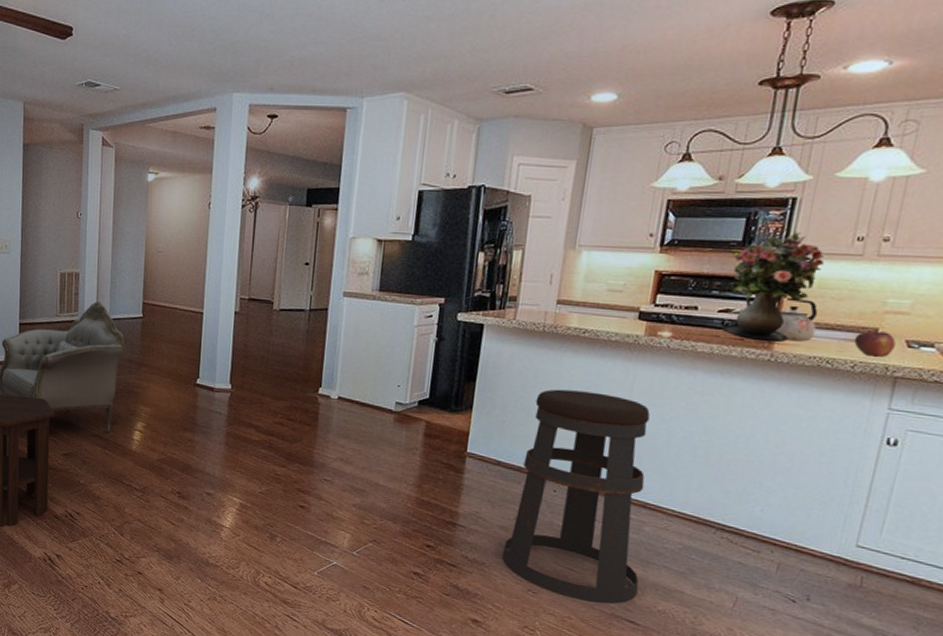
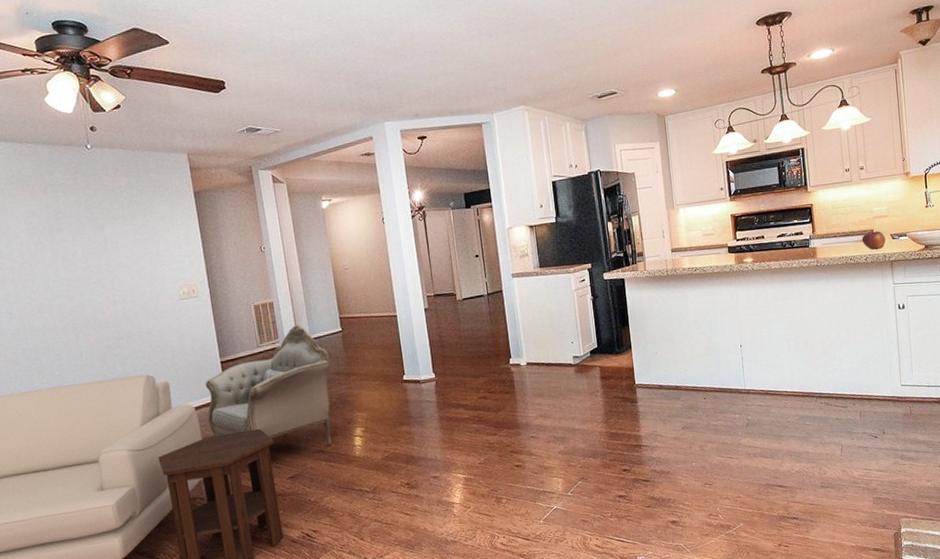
bar stool: present [501,389,650,604] -> none [675,314,779,481]
bouquet: present [721,230,825,343] -> none [774,171,831,254]
kettle: present [774,297,818,342] -> none [814,217,839,249]

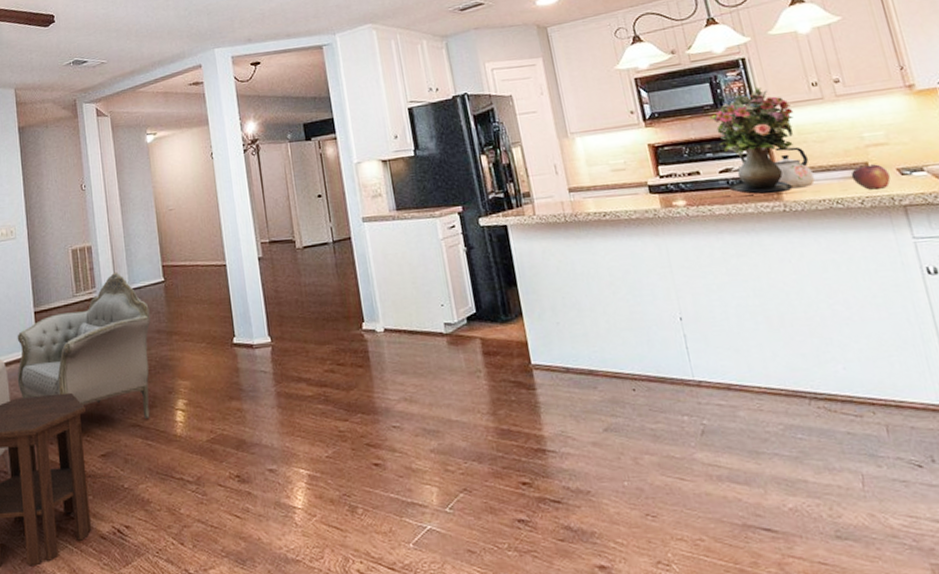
bouquet: none [774,171,831,254] -> present [707,86,794,195]
kettle: none [814,217,839,249] -> present [774,146,816,189]

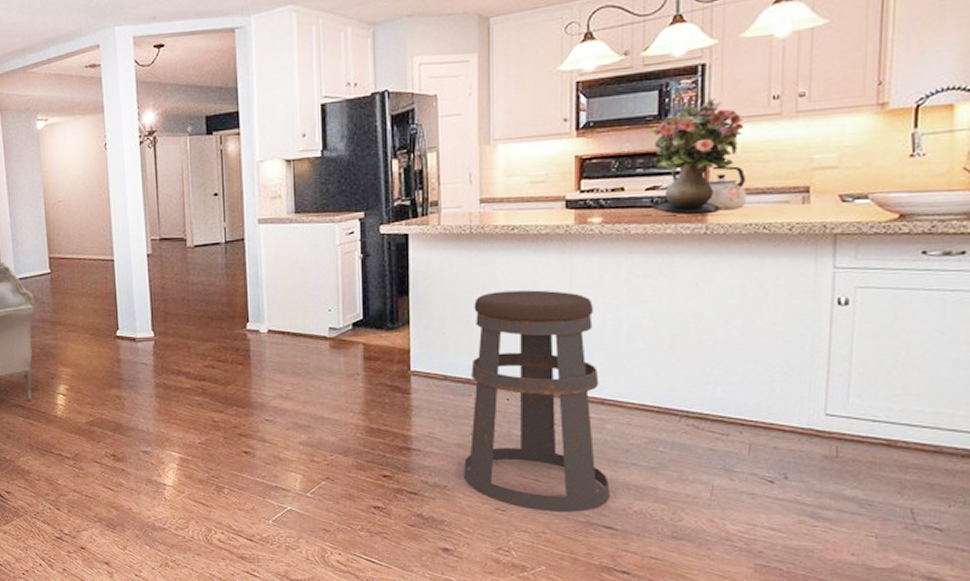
bar stool: none [581,274,761,515] -> present [463,290,610,512]
fruit: present [851,164,891,191] -> none [787,188,829,217]

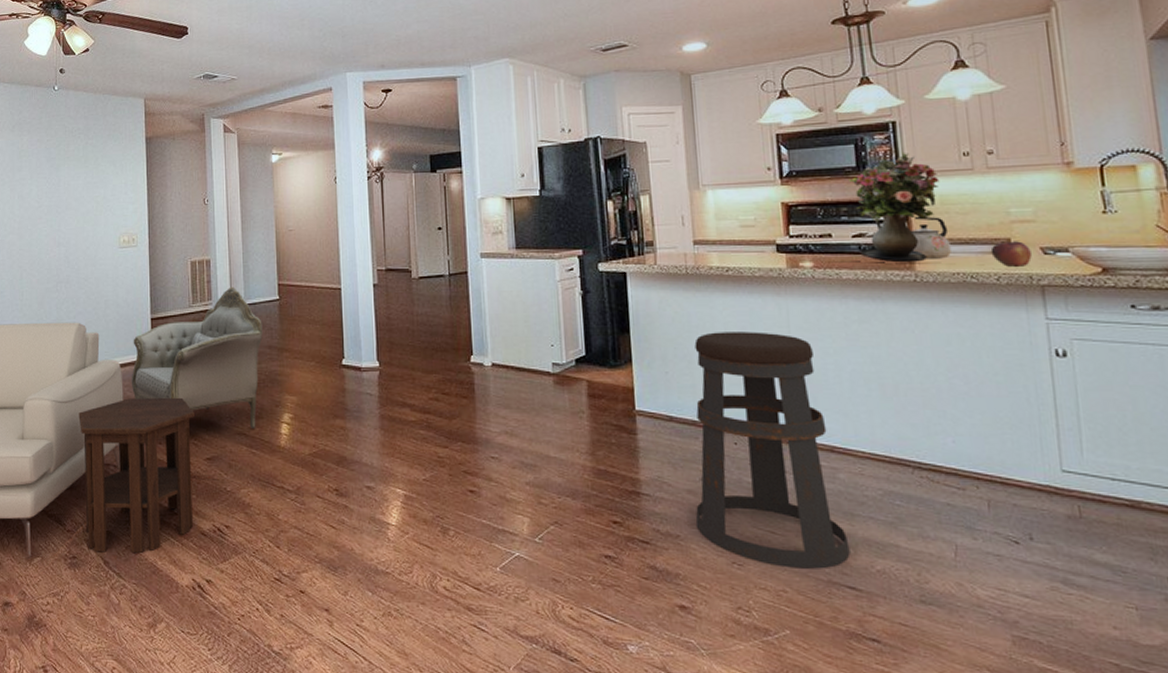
fruit: none [787,188,829,217] -> present [990,240,1032,268]

